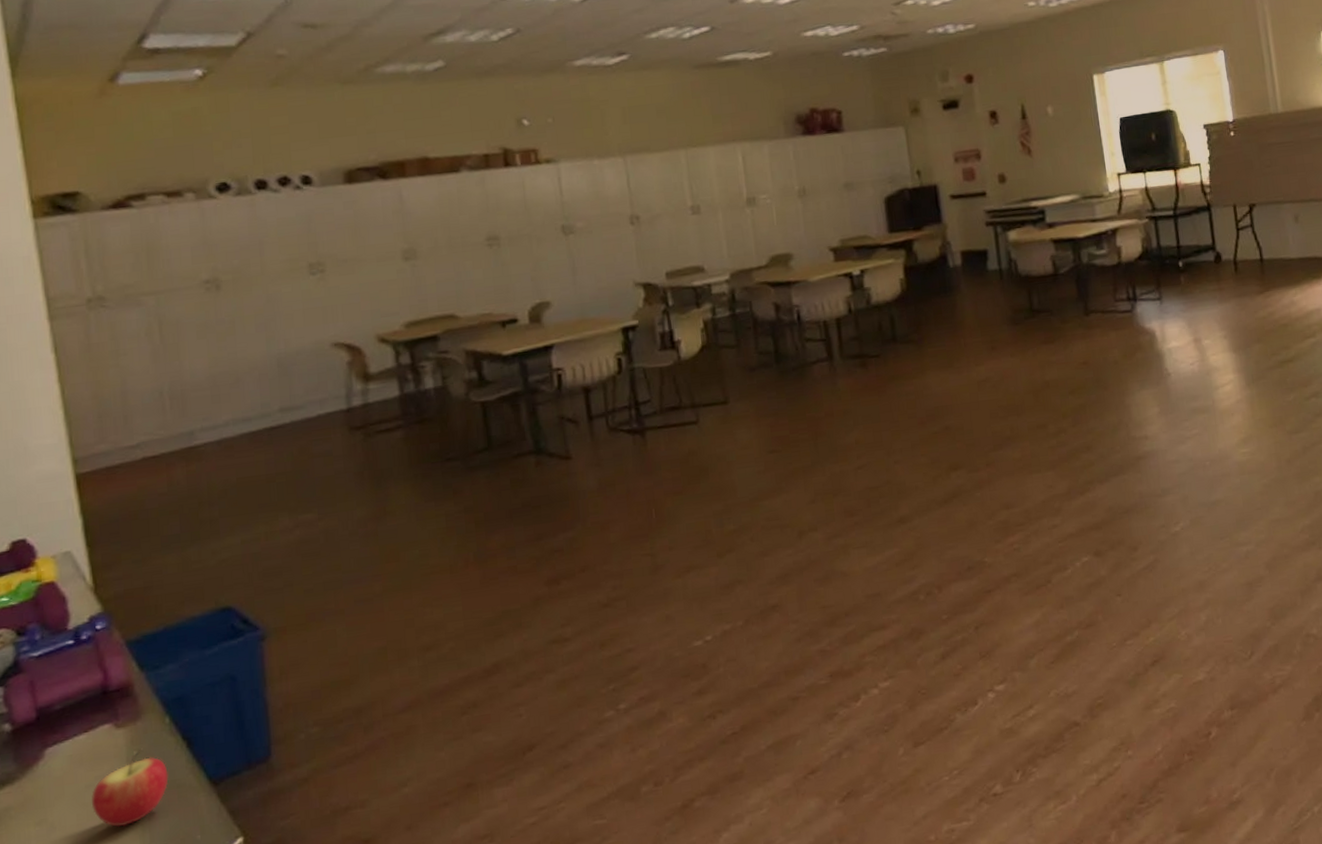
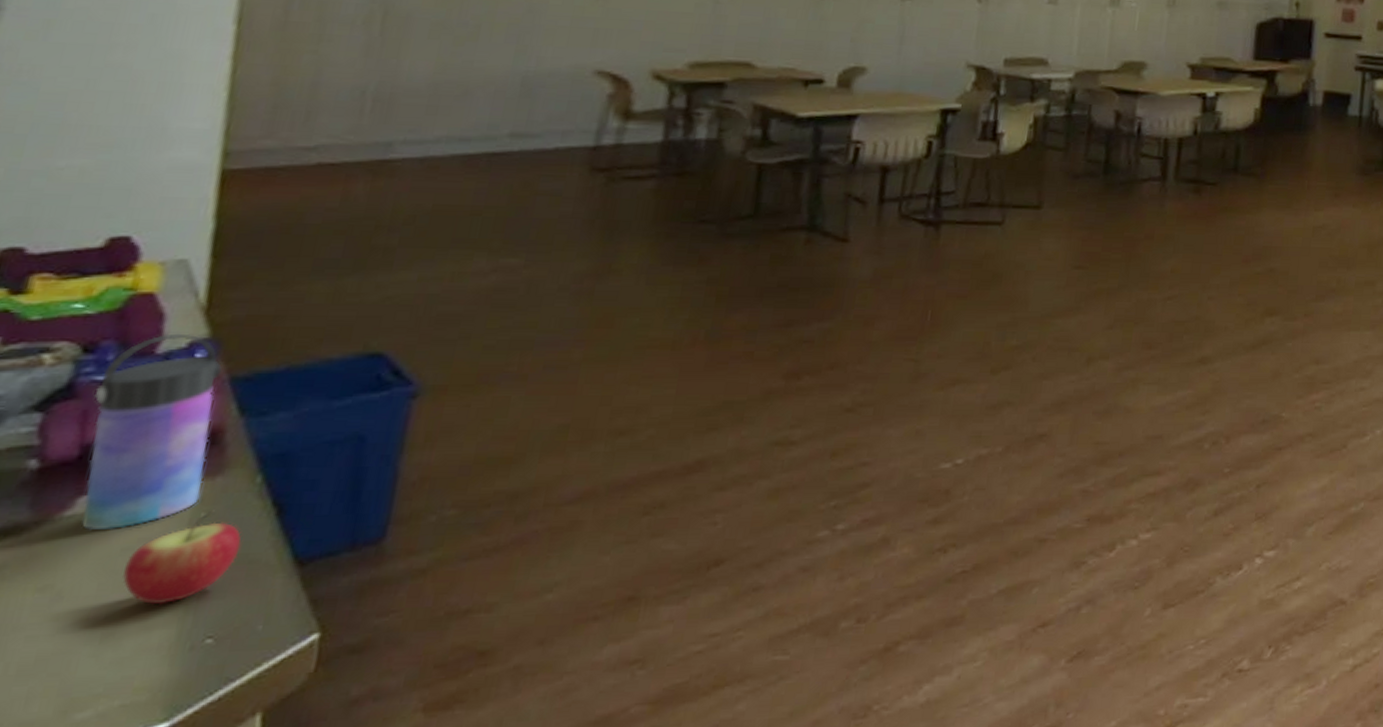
water bottle: none [34,611,129,775] -> present [81,333,222,531]

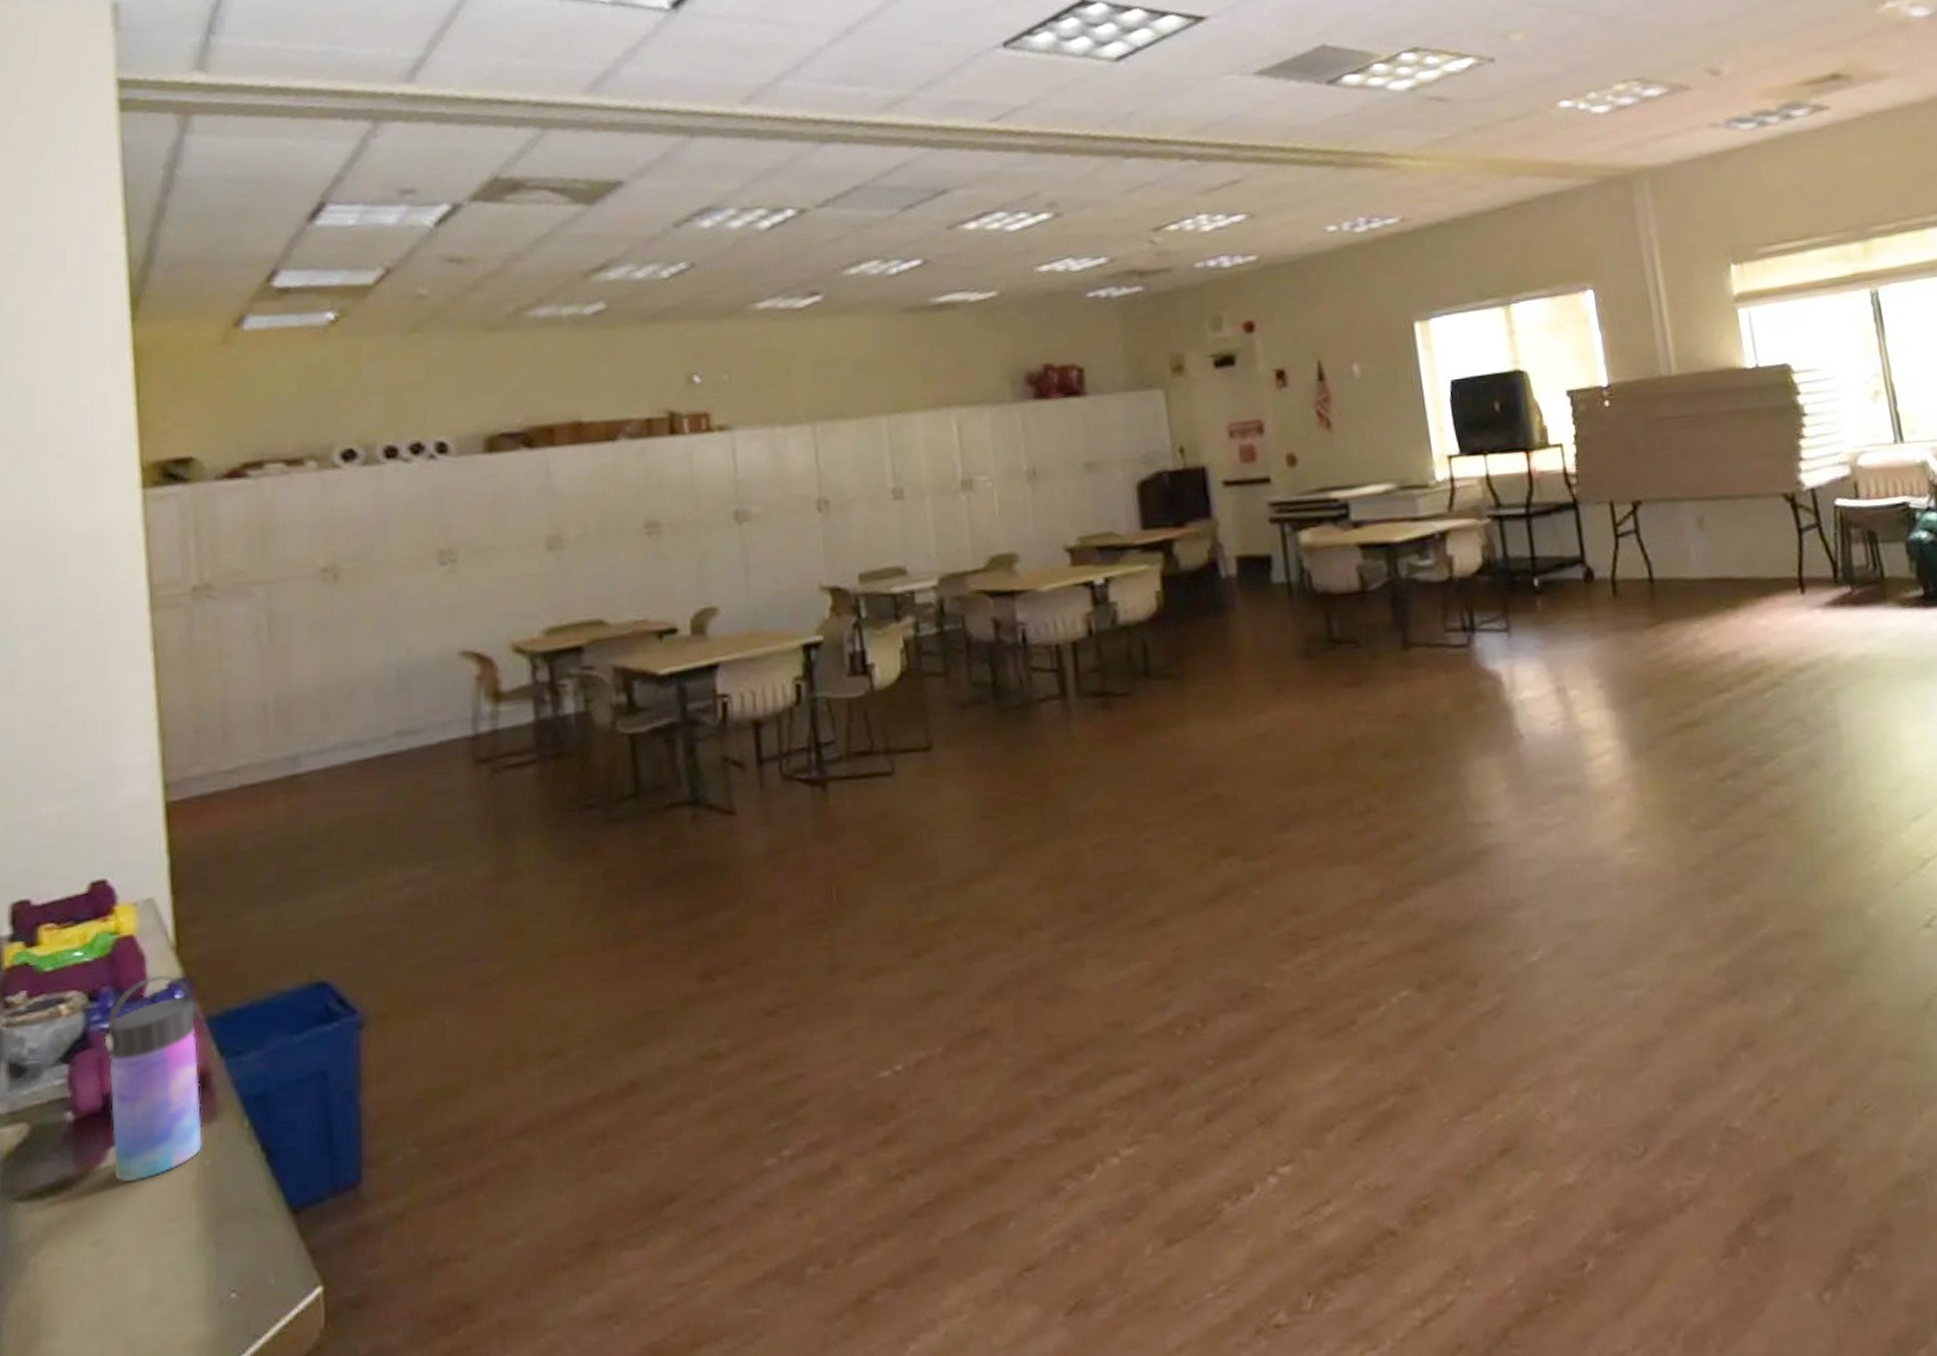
apple: present [123,510,242,605] -> none [155,1157,243,1258]

